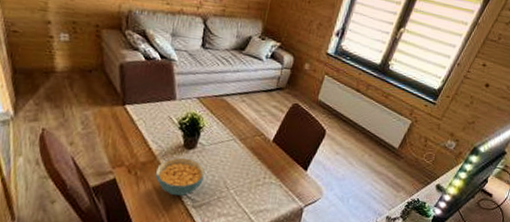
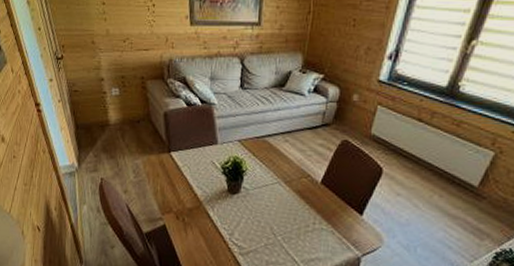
cereal bowl: present [155,157,206,196] -> none [201,202,251,242]

